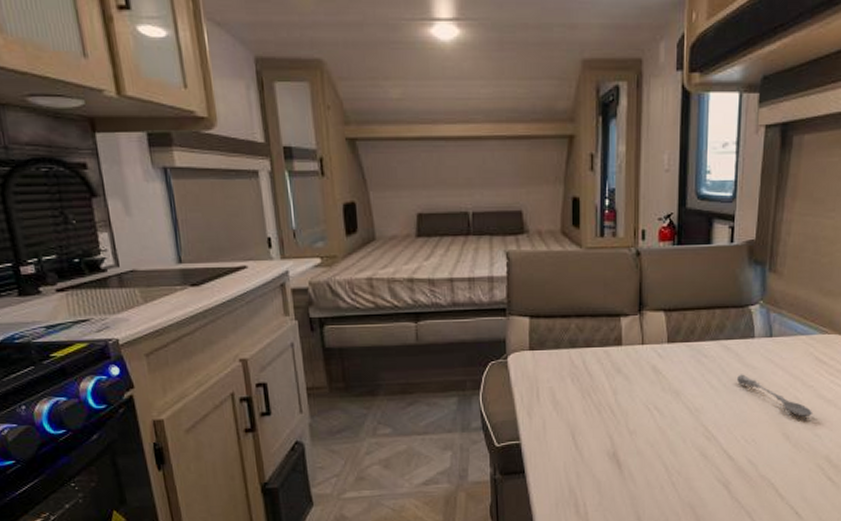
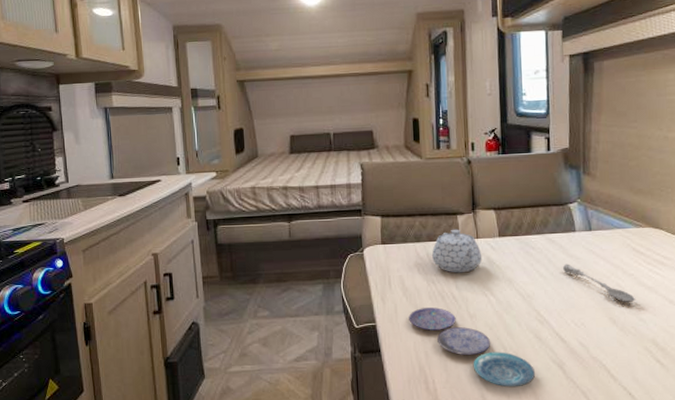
plate: none [559,423,698,509] -> present [409,307,536,388]
teapot: none [588,333,647,384] -> present [431,229,482,273]

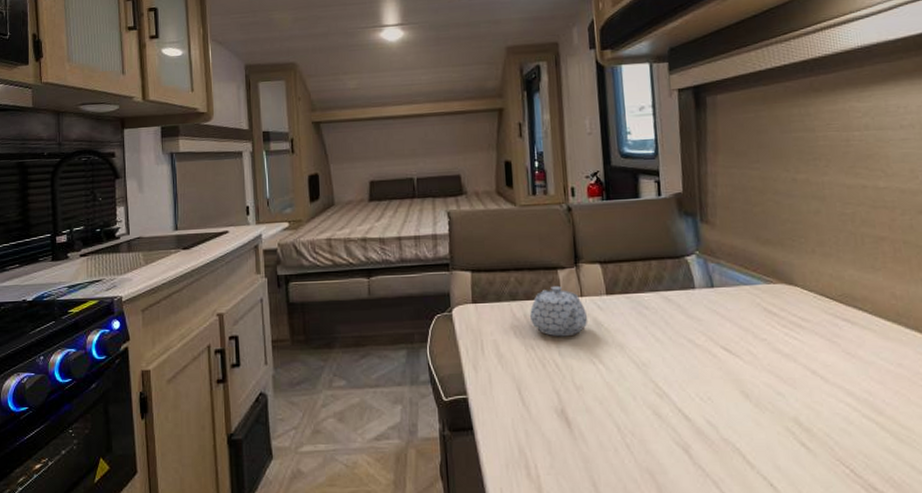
plate: present [409,307,536,388] -> none [505,377,656,475]
soupspoon: present [562,264,635,302] -> none [681,326,770,372]

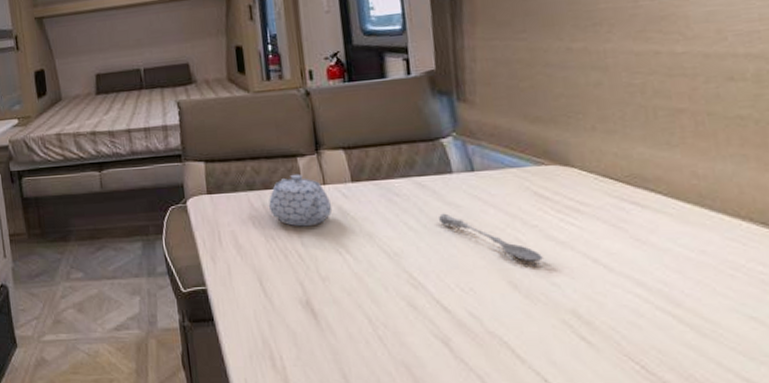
soupspoon: none [681,326,770,372] -> present [438,213,543,262]

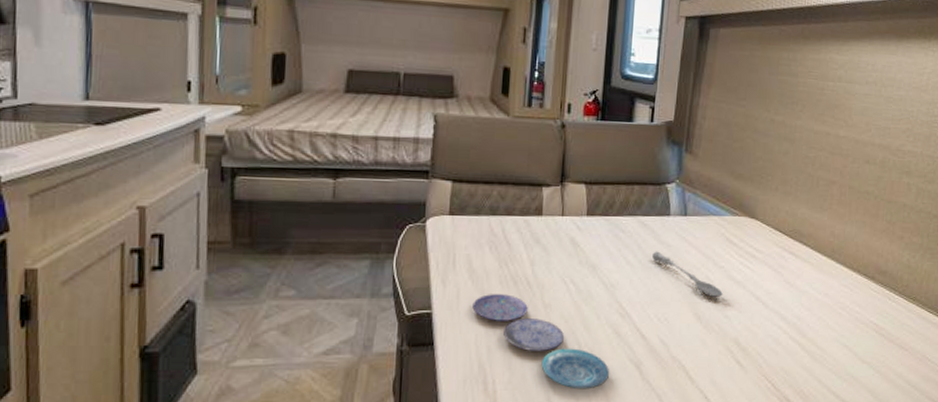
plate: none [245,268,413,368] -> present [472,294,610,390]
teapot: present [268,173,333,227] -> none [507,203,566,255]

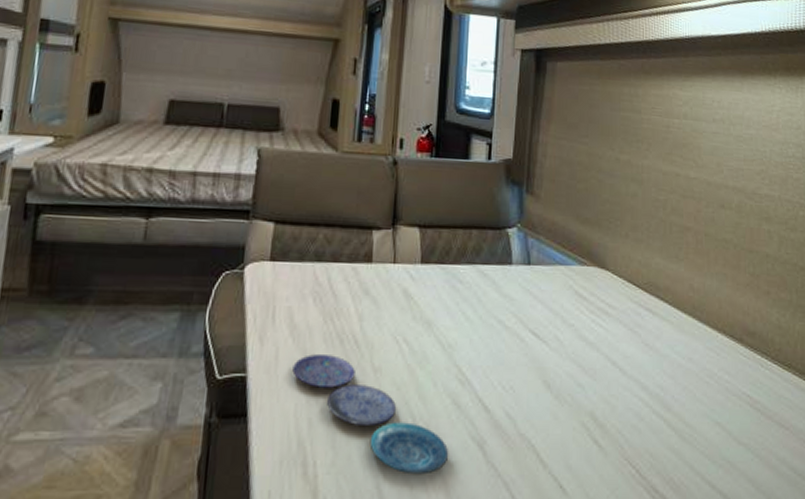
soupspoon: present [651,251,723,297] -> none [493,305,574,361]

